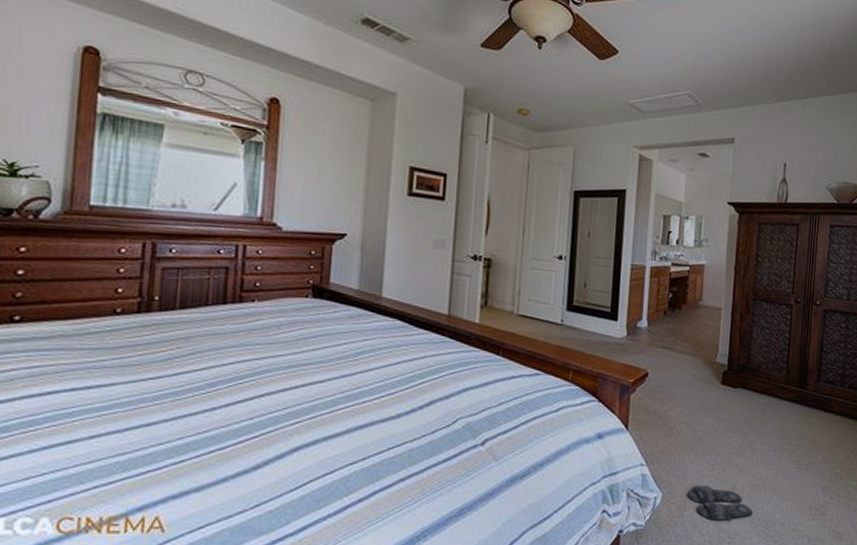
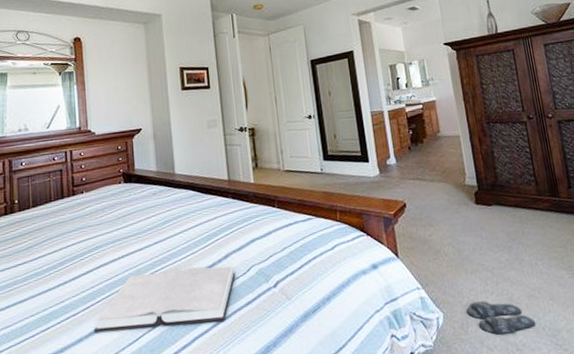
hardback book: none [244,410,438,476] -> present [93,266,236,332]

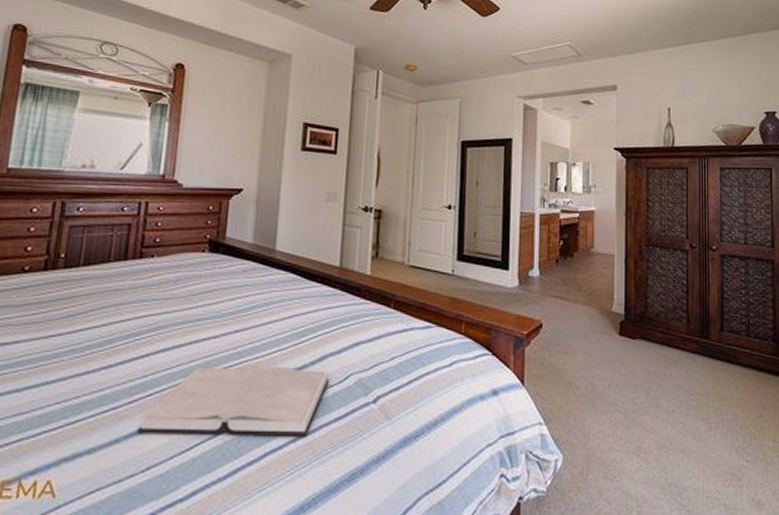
slippers: present [467,301,536,336] -> none [590,446,662,488]

